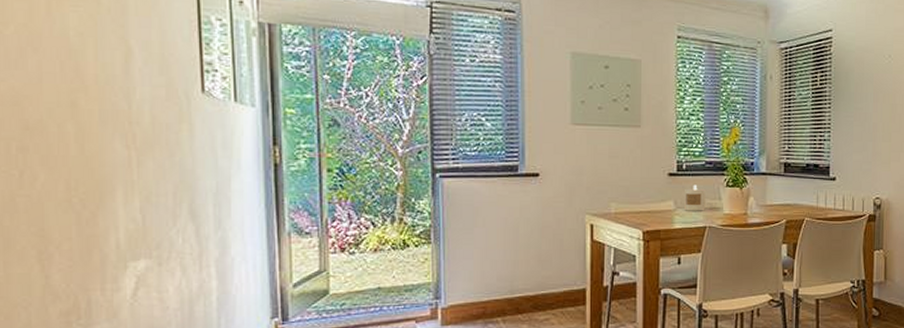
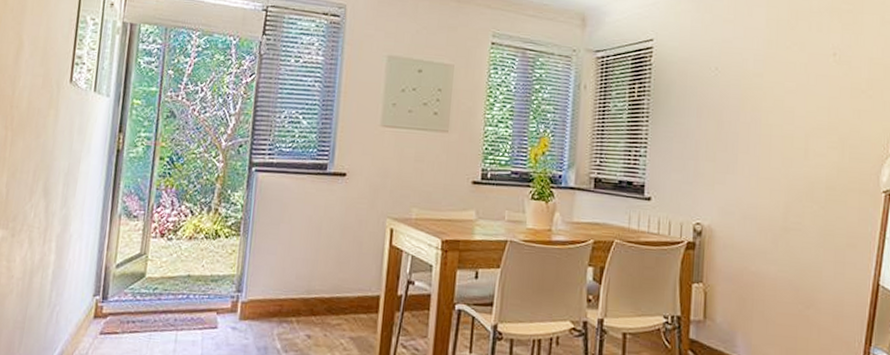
candle: present [684,184,706,211] -> none [486,195,509,224]

